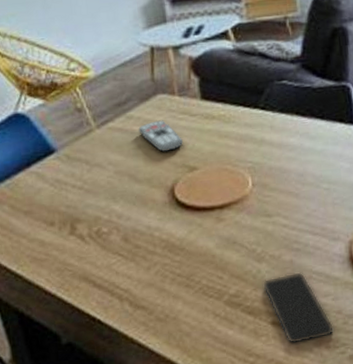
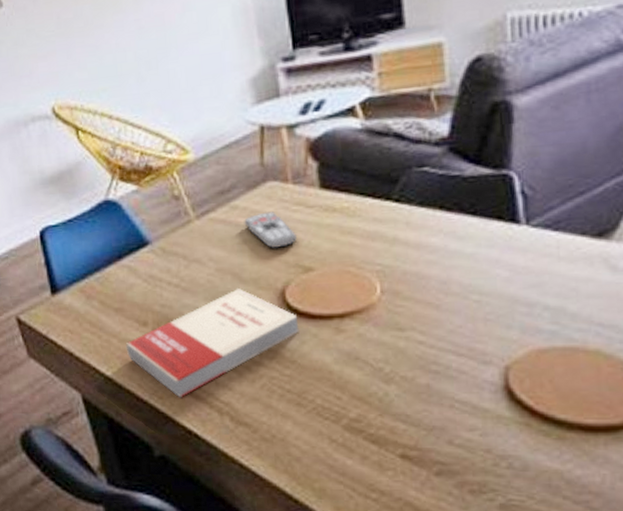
book: none [34,188,187,288] -> present [125,289,299,397]
smartphone: present [262,272,335,344] -> none [389,399,482,484]

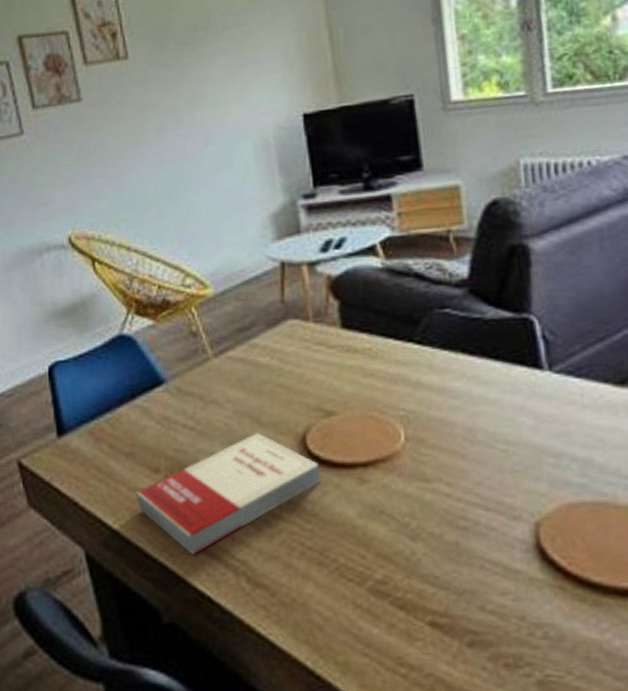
remote control: present [244,211,296,249] -> none [263,351,318,391]

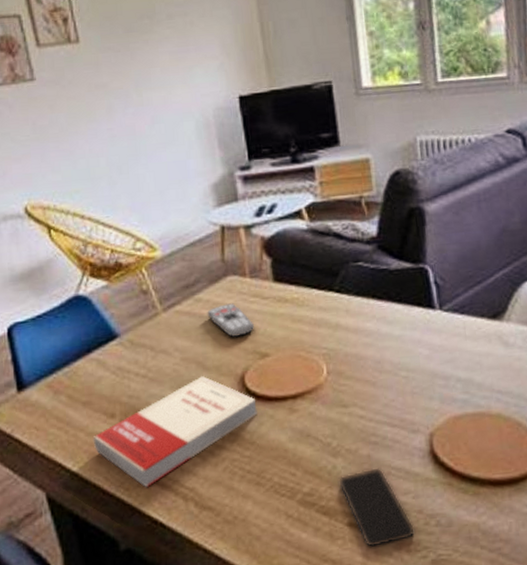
remote control: none [263,351,318,391] -> present [207,303,254,338]
smartphone: none [417,558,516,657] -> present [337,468,416,548]

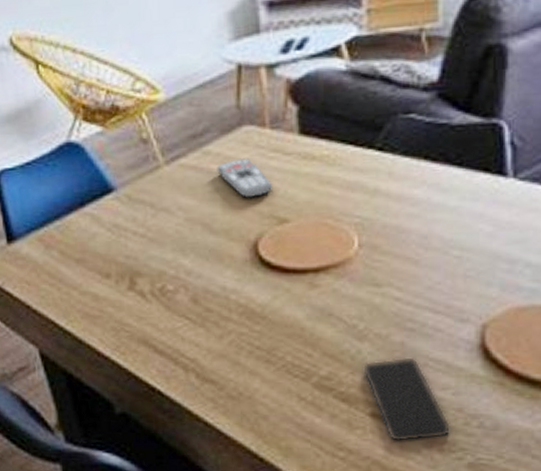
book: present [93,376,258,487] -> none [86,240,271,353]

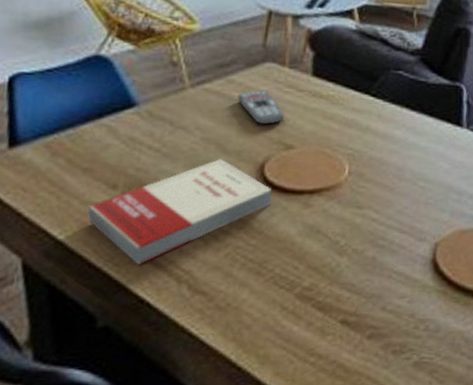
book: none [86,240,271,353] -> present [87,159,272,264]
smartphone: present [362,357,452,443] -> none [338,270,405,346]

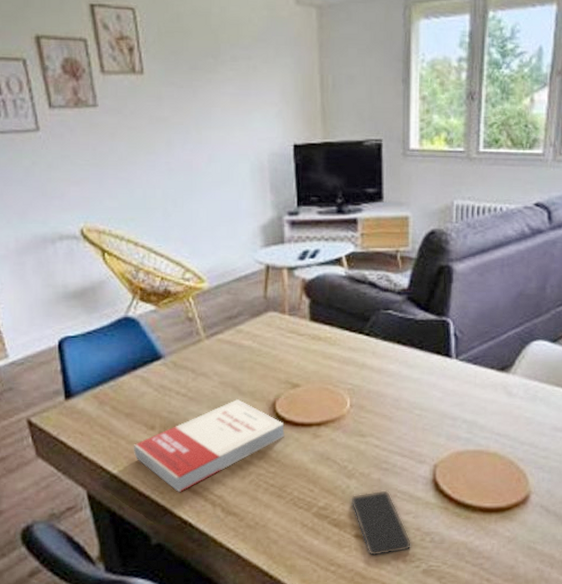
remote control: present [237,90,284,125] -> none [246,337,288,368]
smartphone: none [338,270,405,346] -> present [350,490,412,557]

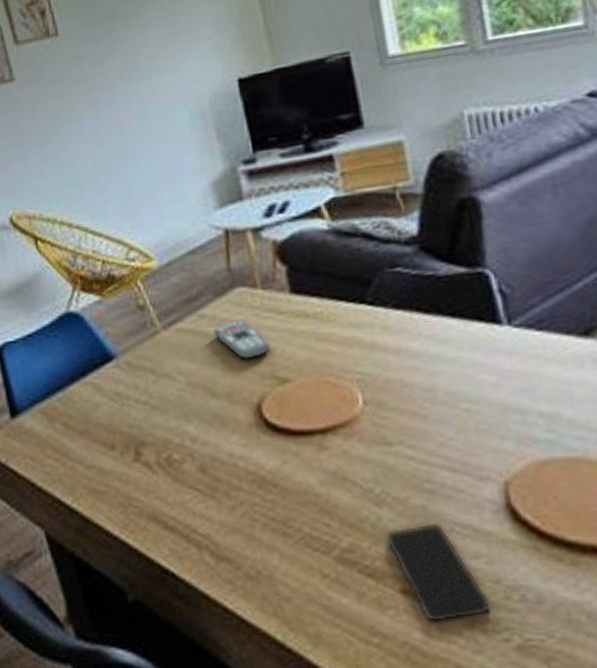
book: present [133,399,285,492] -> none [92,404,280,530]
remote control: none [246,337,288,368] -> present [213,319,270,360]

